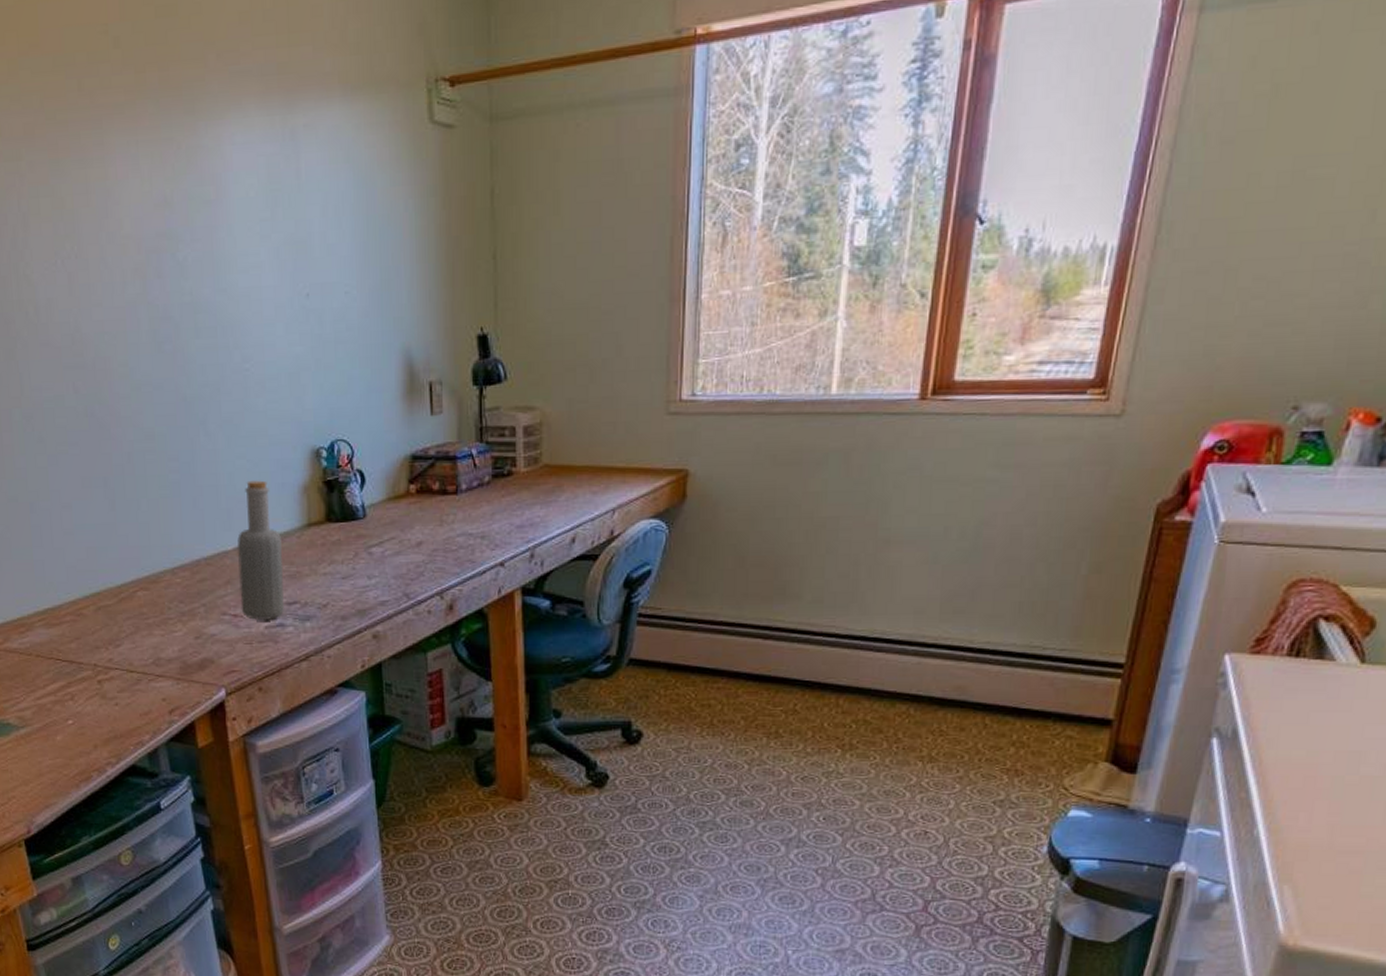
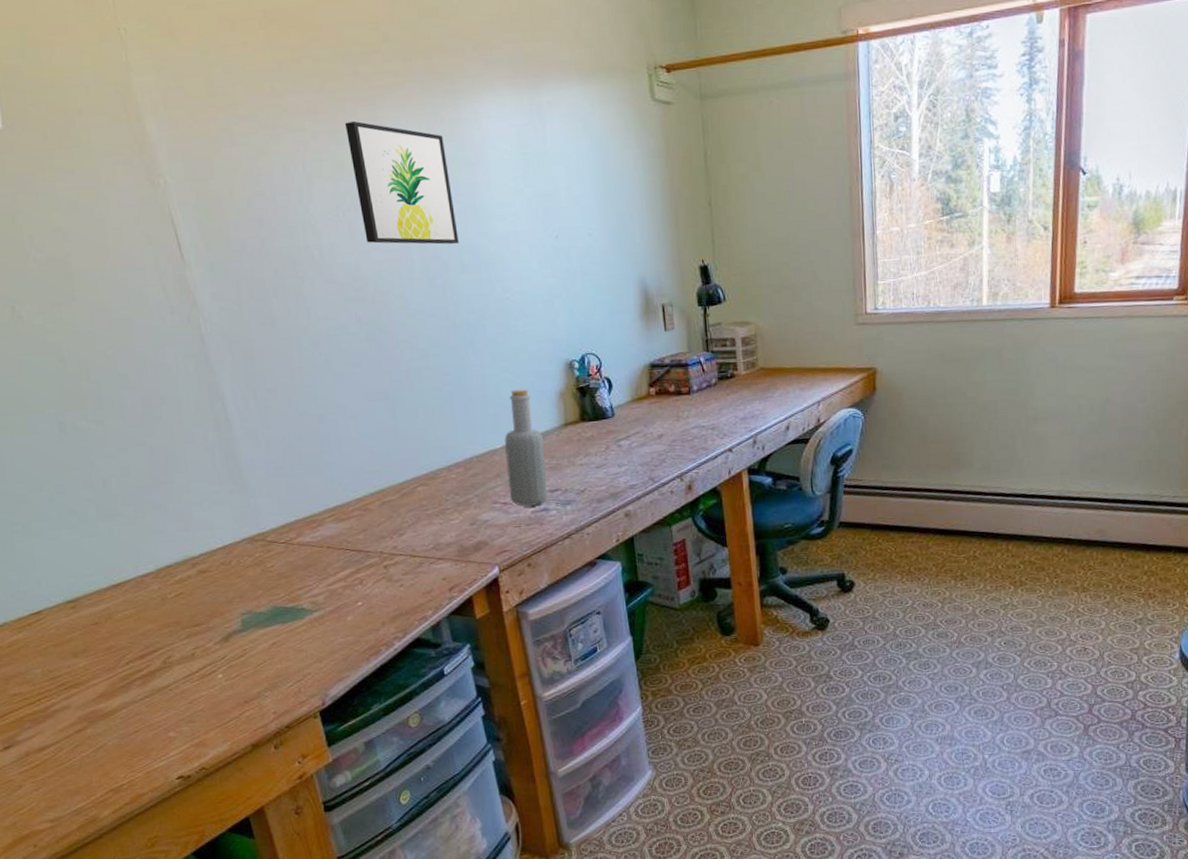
wall art: none [66,147,193,302] -> present [344,120,459,245]

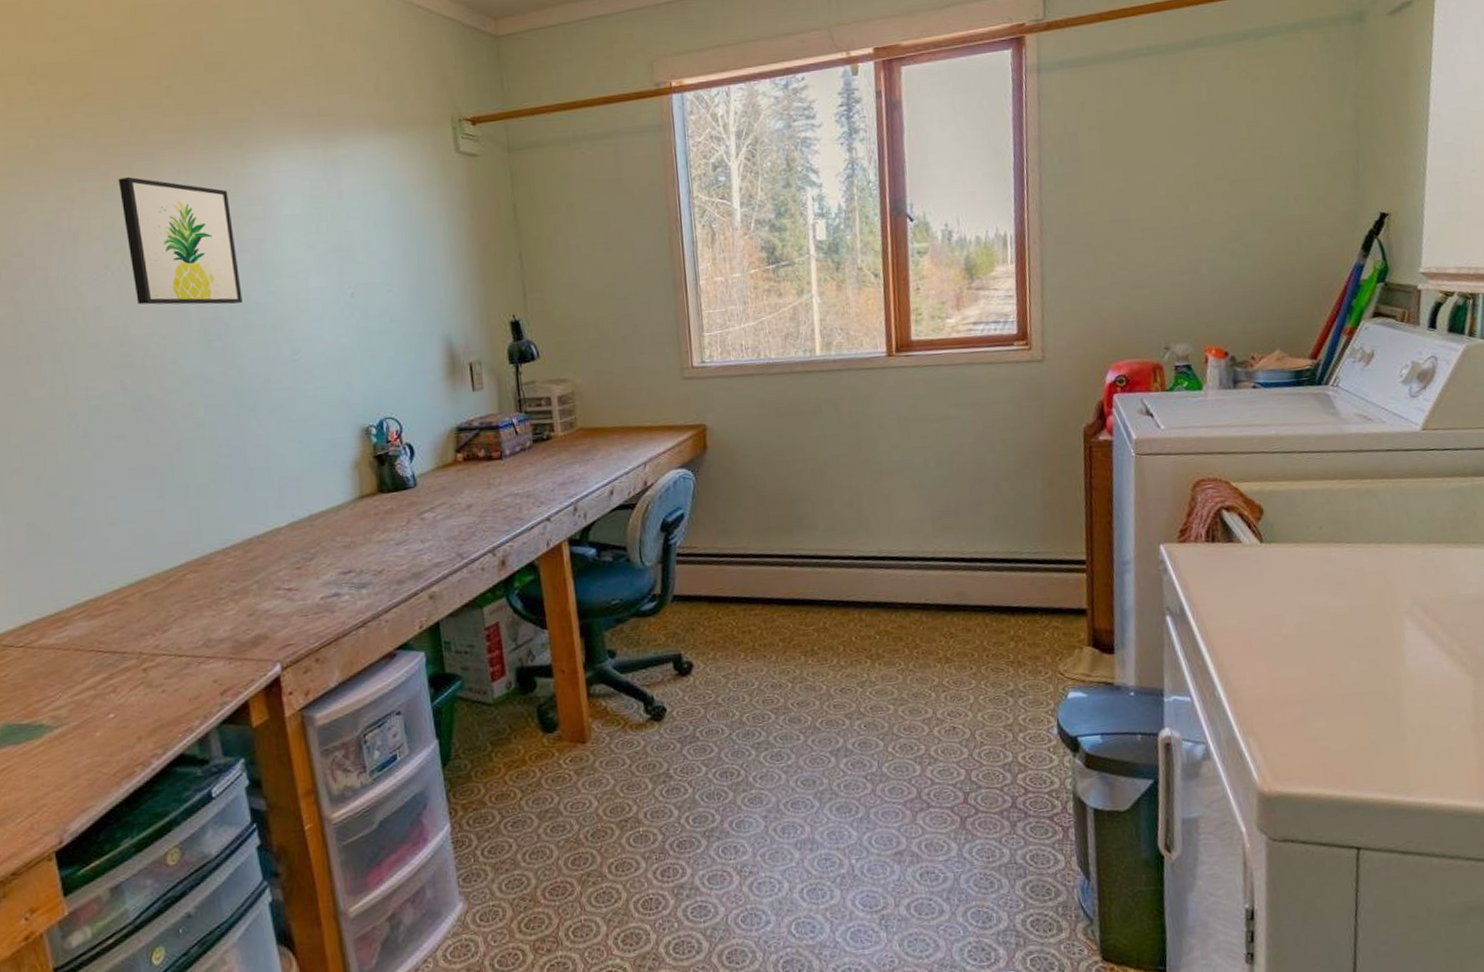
bottle: present [504,389,548,506] -> none [289,459,339,592]

